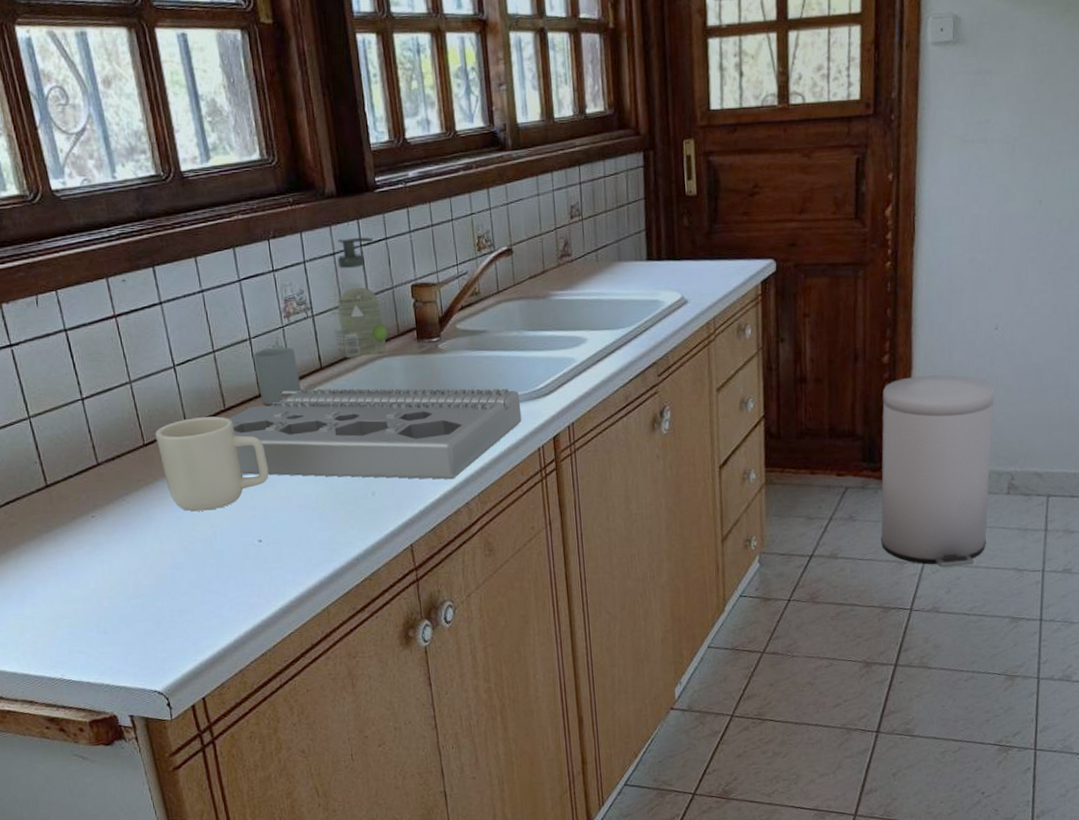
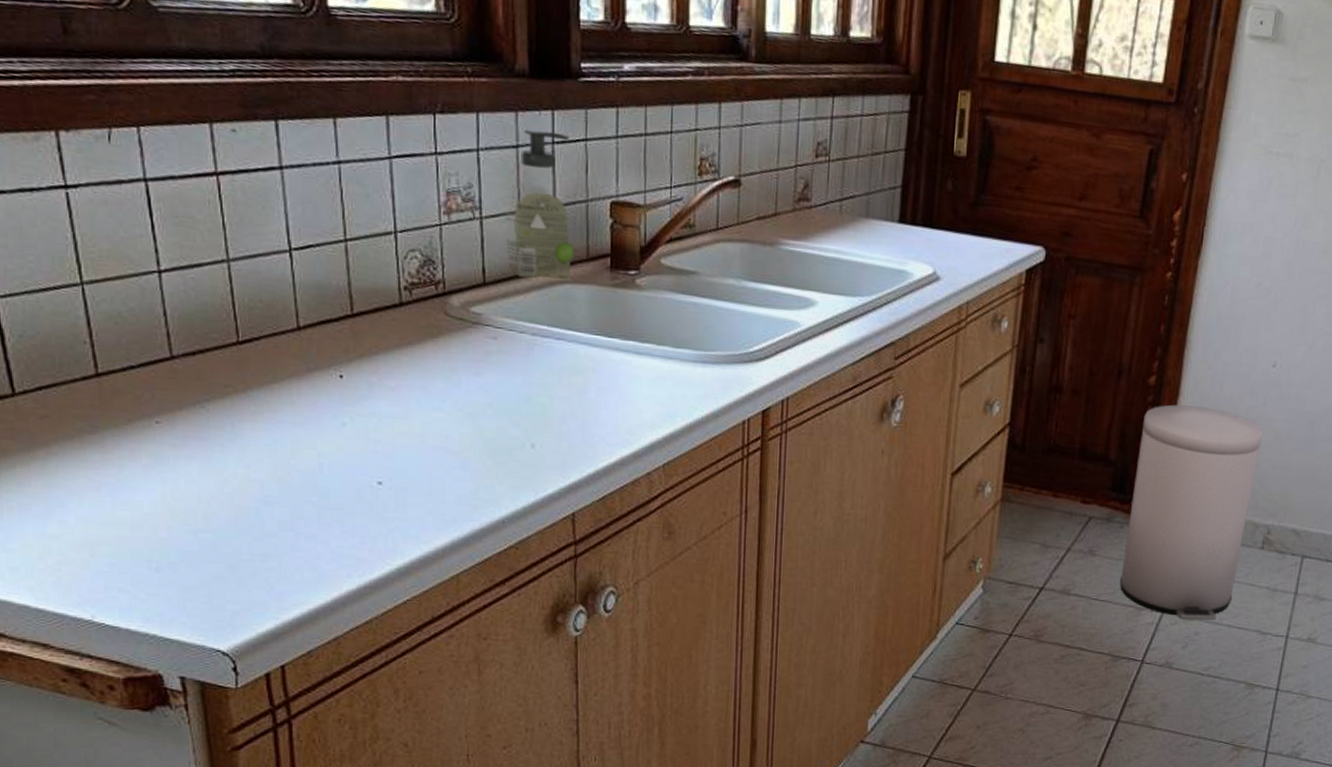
mug: present [155,416,269,512] -> none [254,318,401,437]
dish rack: present [229,388,522,480] -> none [356,303,729,443]
cup: present [253,346,301,405] -> none [397,247,455,319]

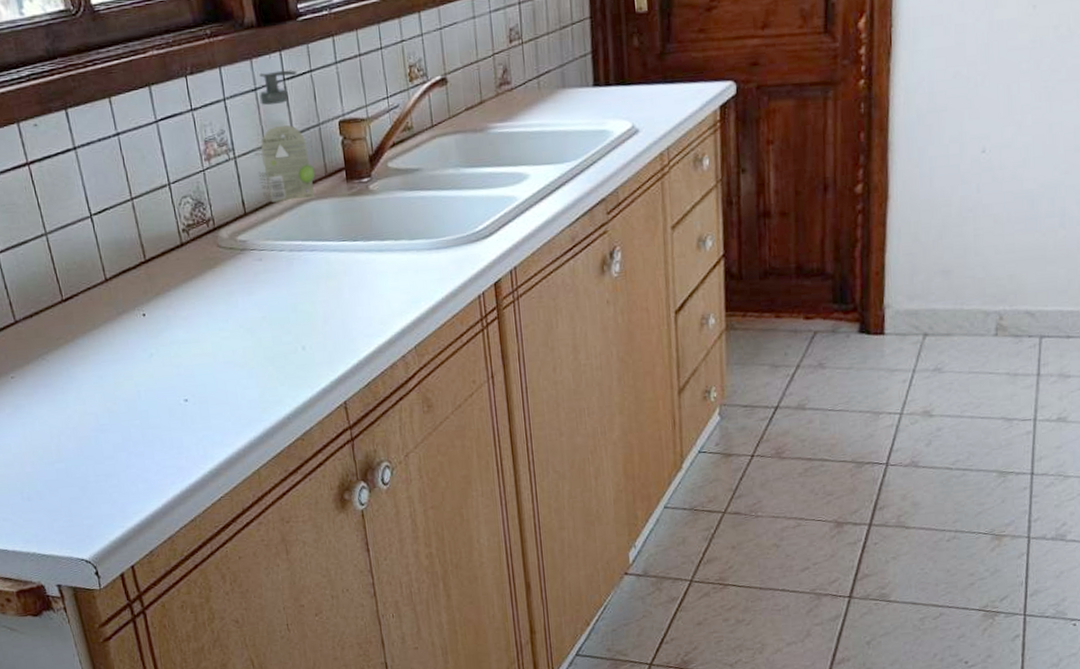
pedal bin: present [1119,404,1263,621] -> none [853,205,981,418]

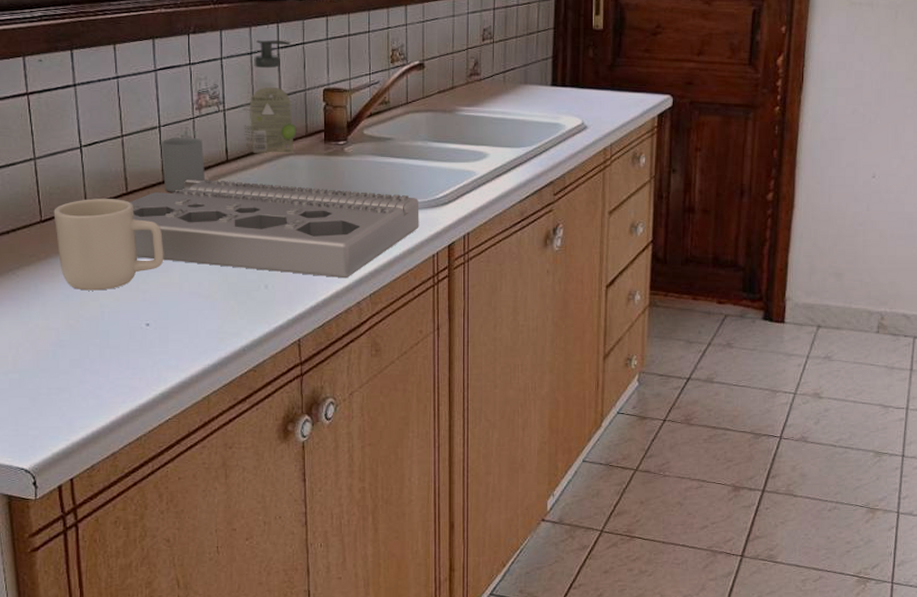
mug: none [73,268,194,371] -> present [53,199,164,291]
dish rack: none [150,231,461,331] -> present [130,179,419,279]
cup: none [173,191,224,255] -> present [161,137,205,192]

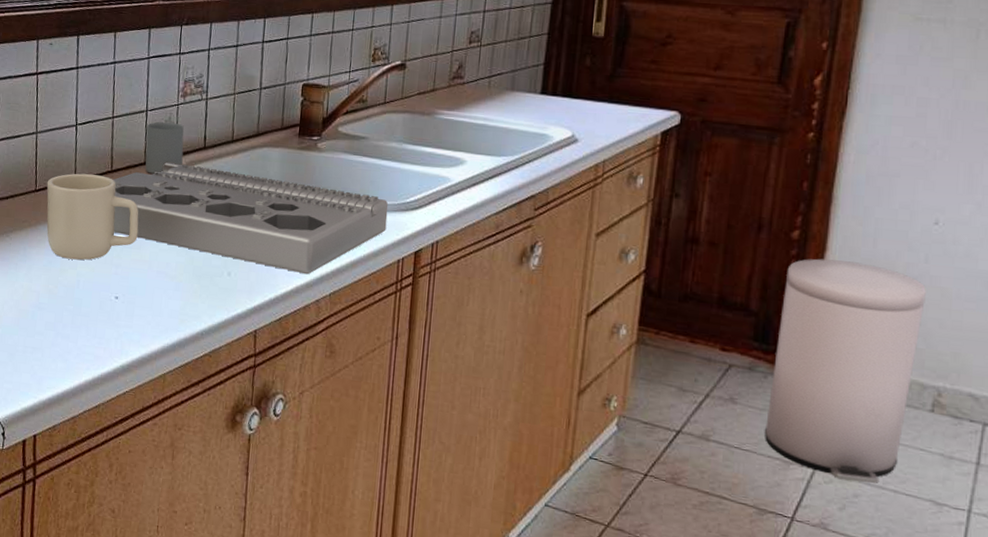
soap dispenser: present [241,39,297,154] -> none [222,33,276,145]
pedal bin: none [755,215,869,399] -> present [764,258,926,484]

